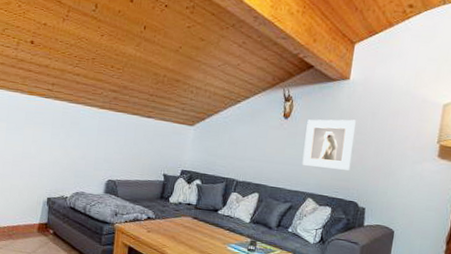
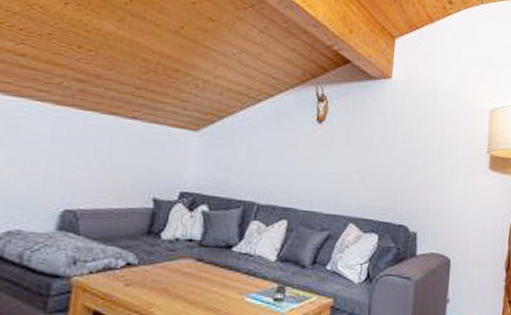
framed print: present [302,119,356,171] -> none [341,124,401,187]

